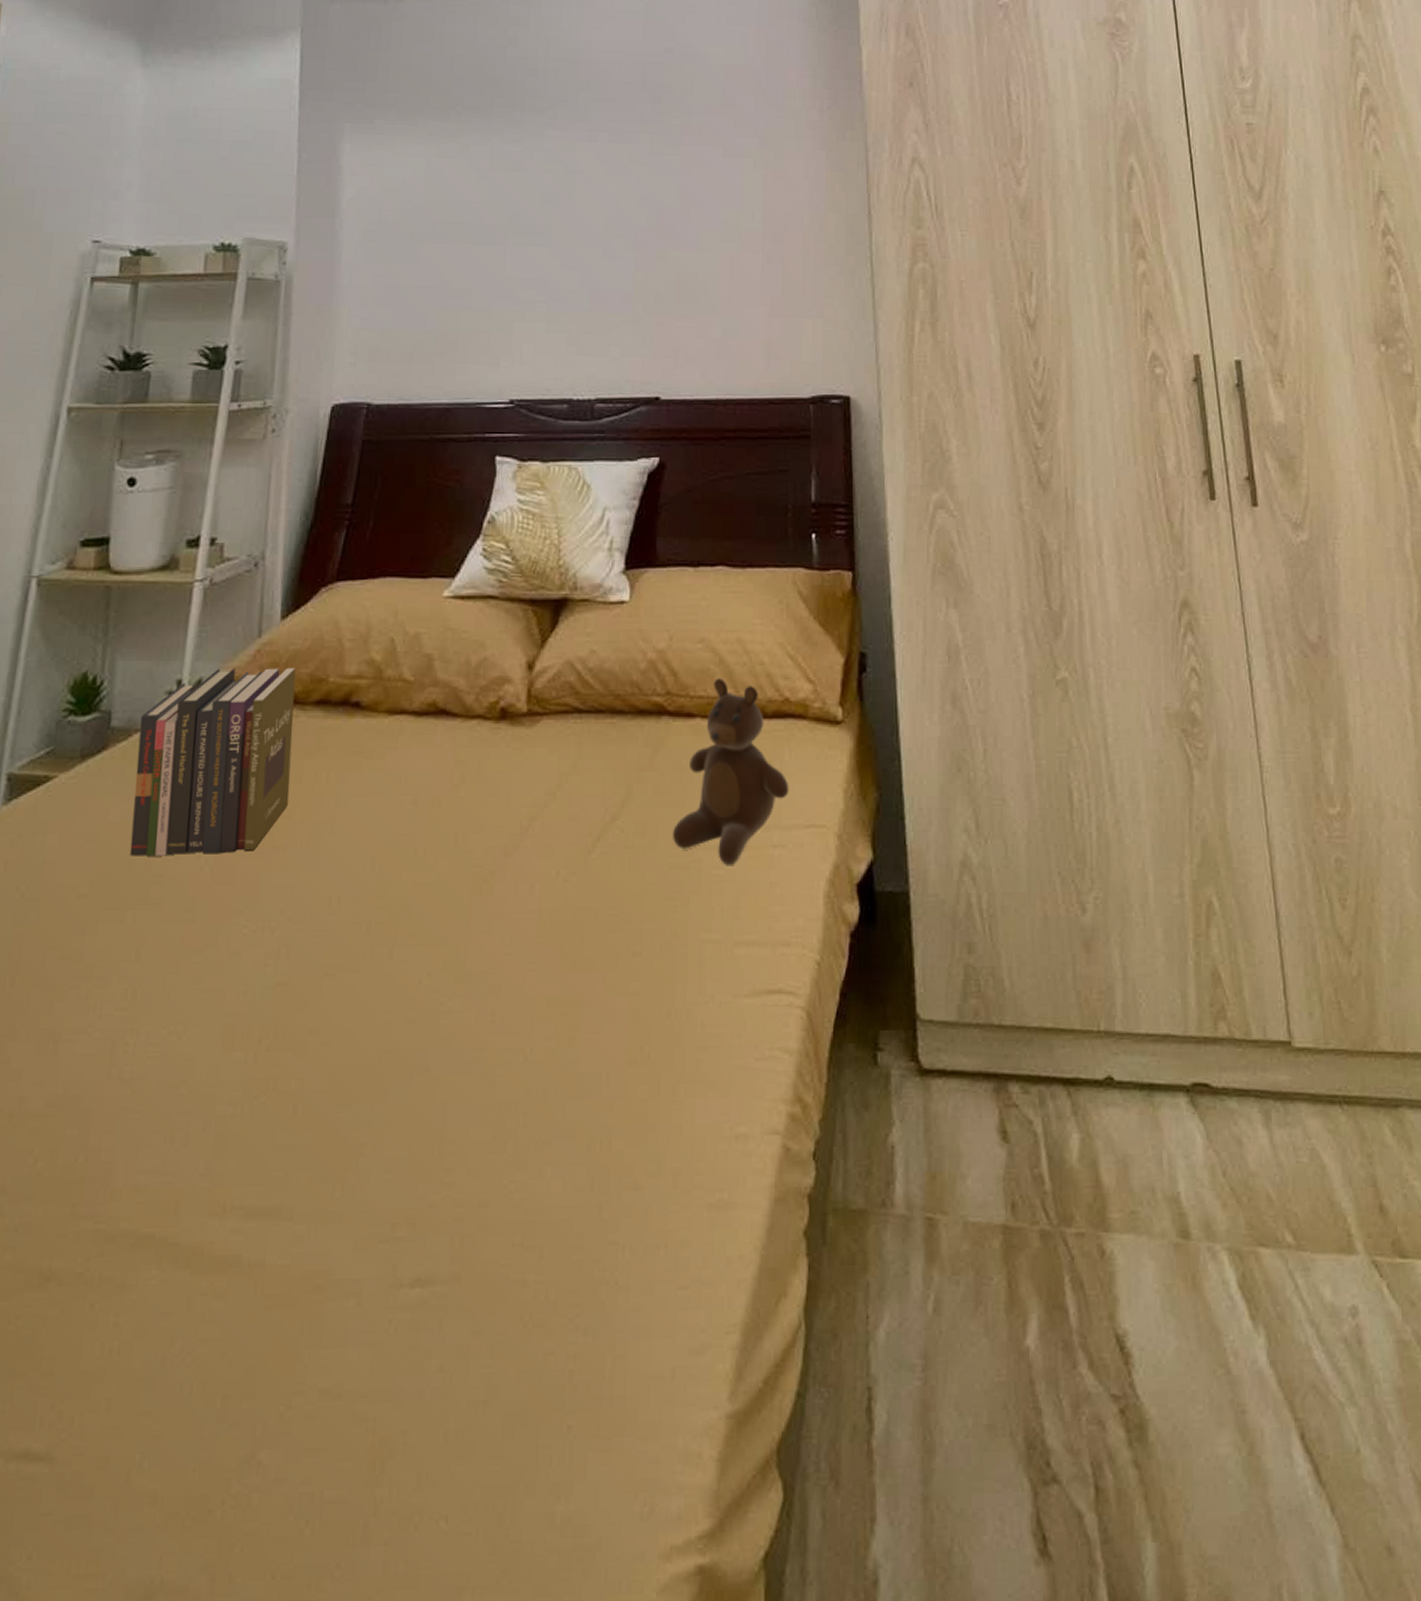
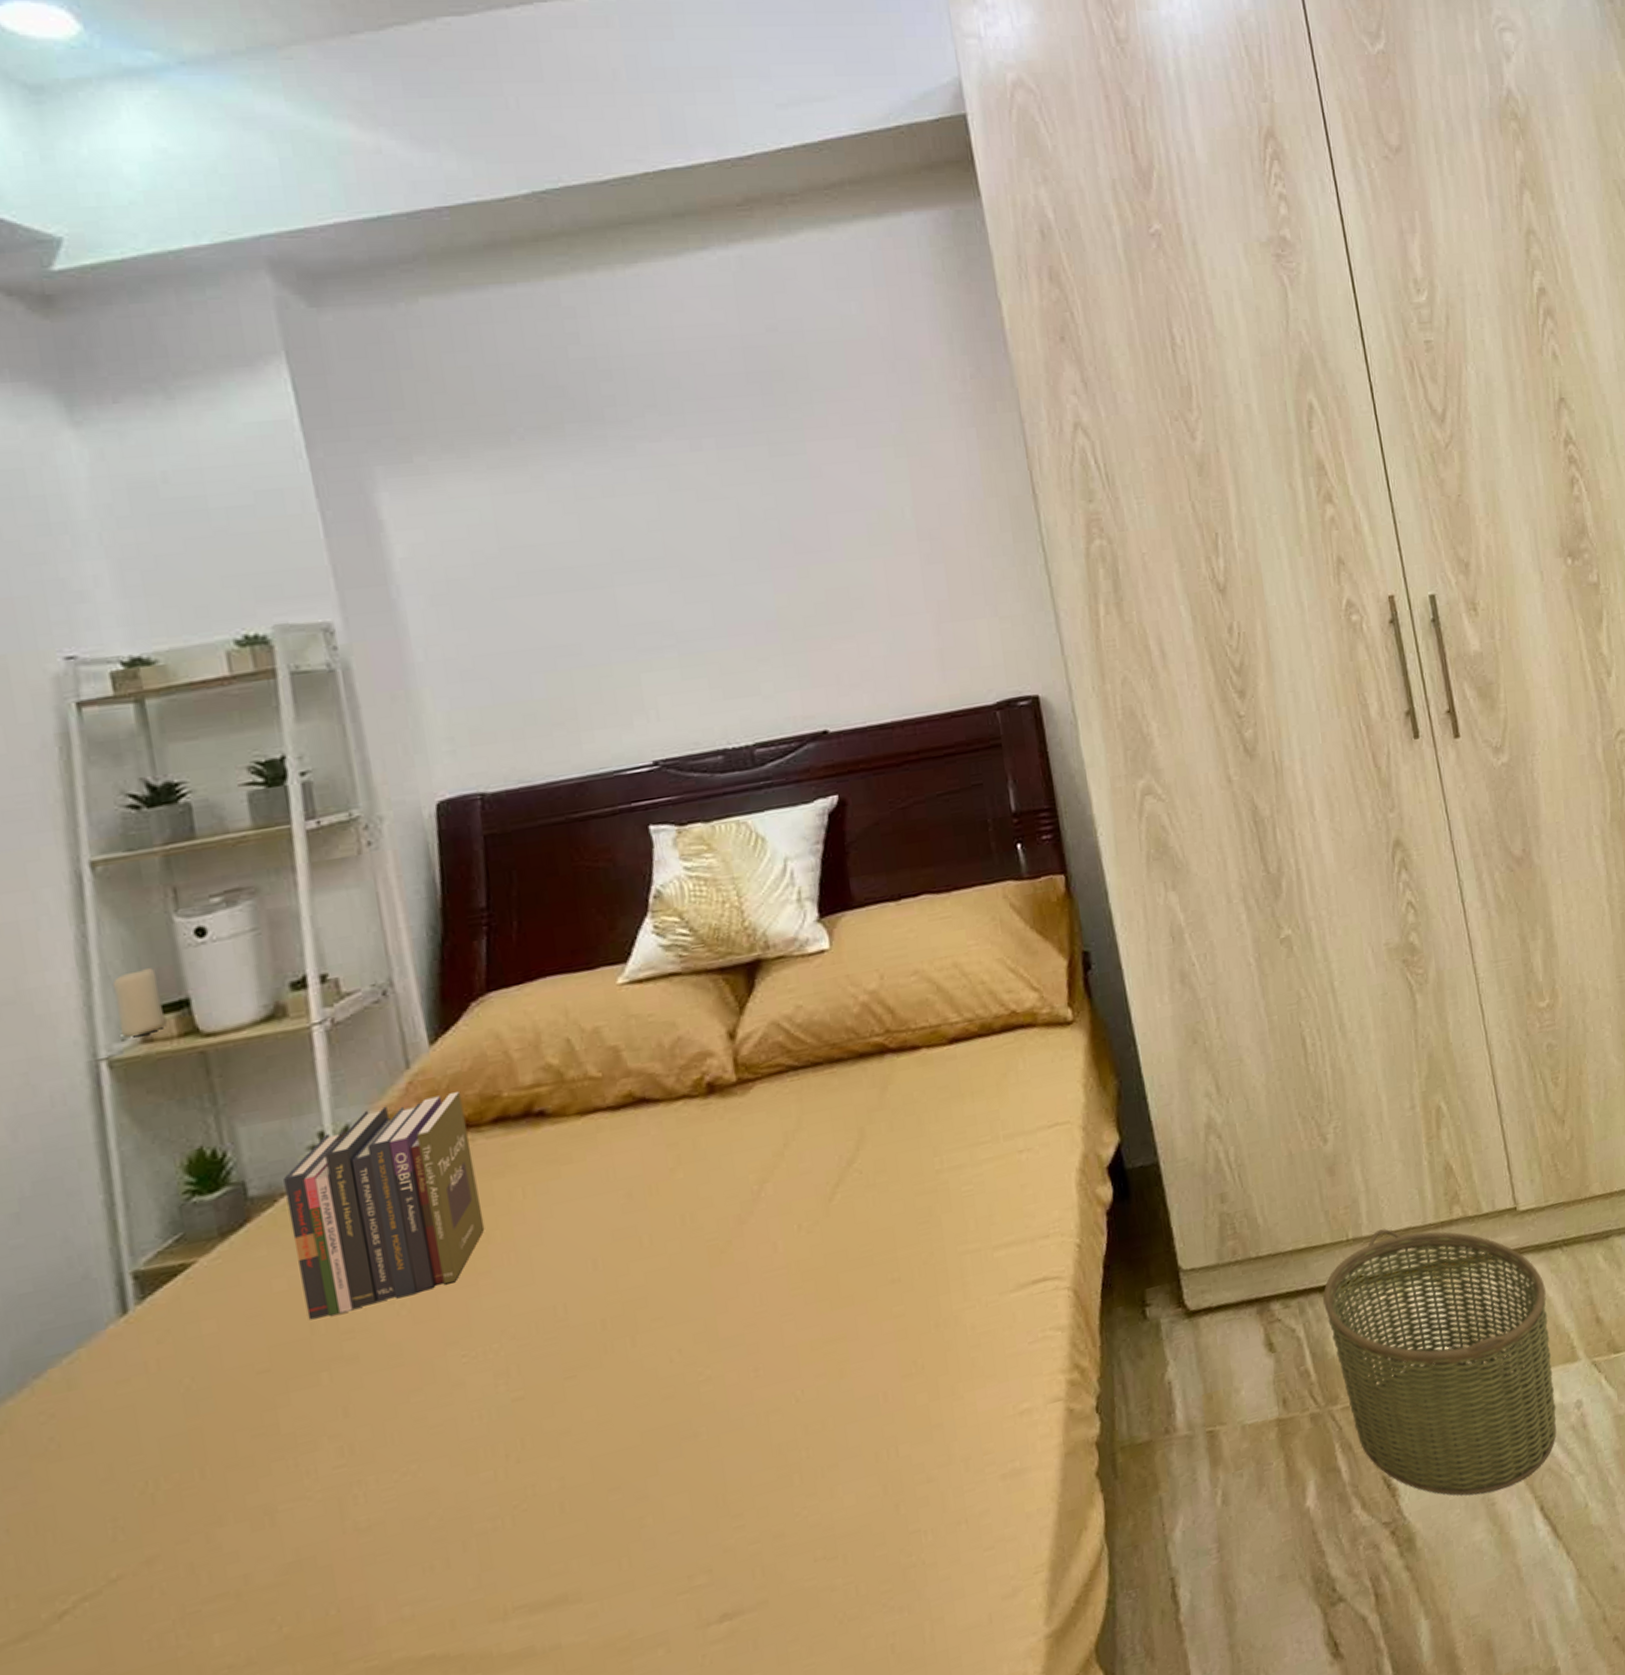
candle: none [53,504,91,563] -> present [112,967,167,1038]
teddy bear: present [673,678,789,865] -> none [914,1005,1029,1180]
basket: none [1066,1029,1326,1395] -> present [1323,1228,1557,1495]

